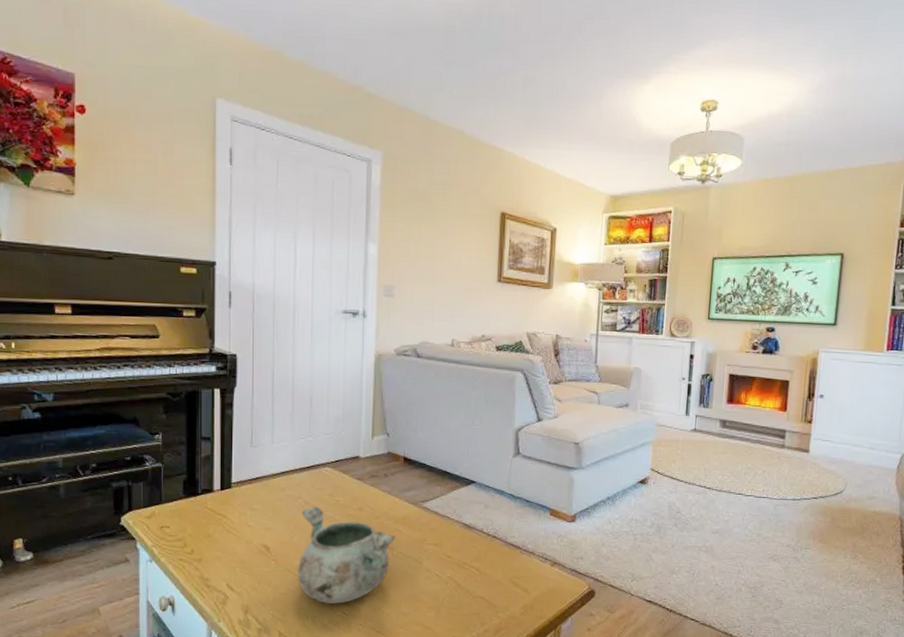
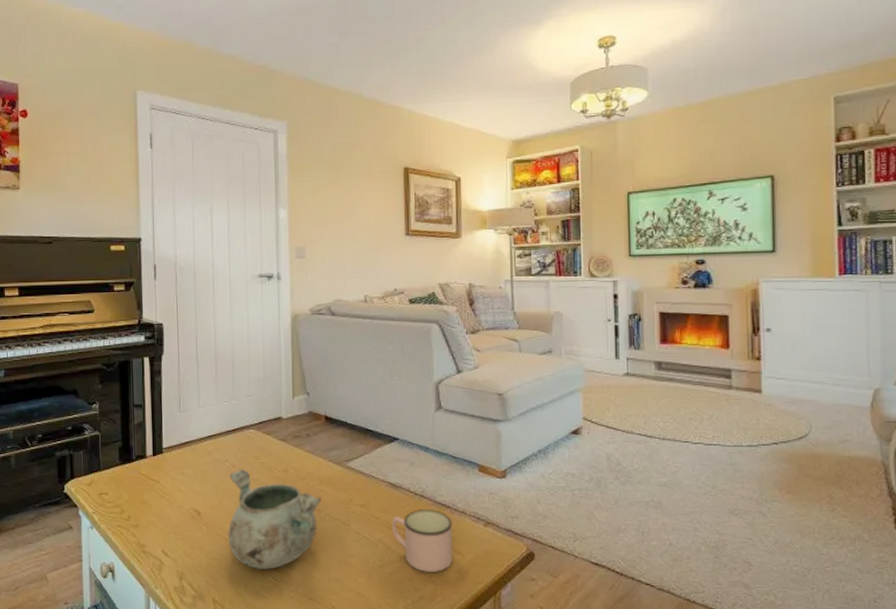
mug: none [463,549,521,609] -> present [392,510,453,573]

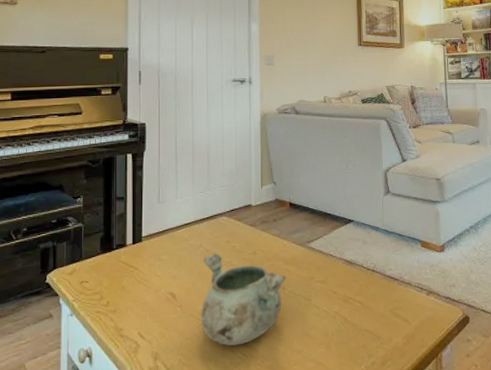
mug: present [392,510,453,573] -> none [348,283,401,340]

